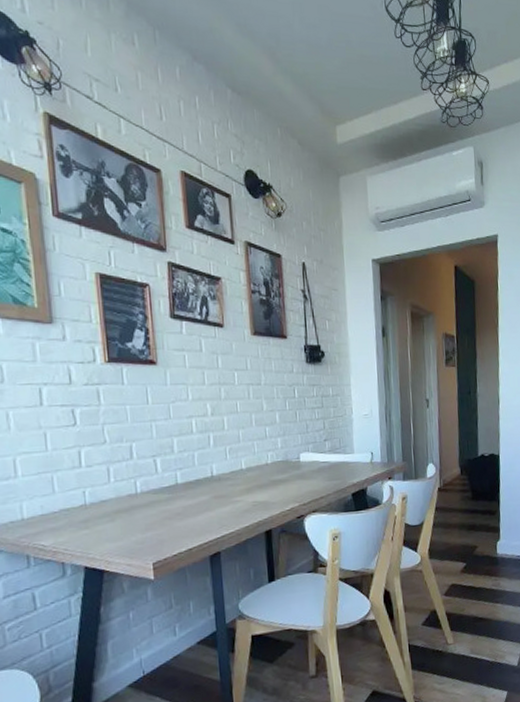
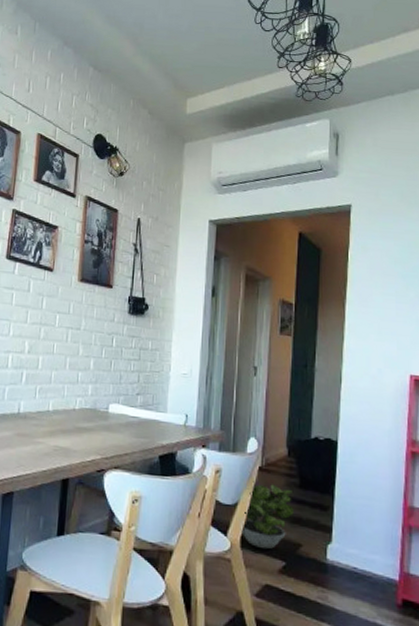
potted plant: none [427,501,469,557] -> present [240,481,294,550]

